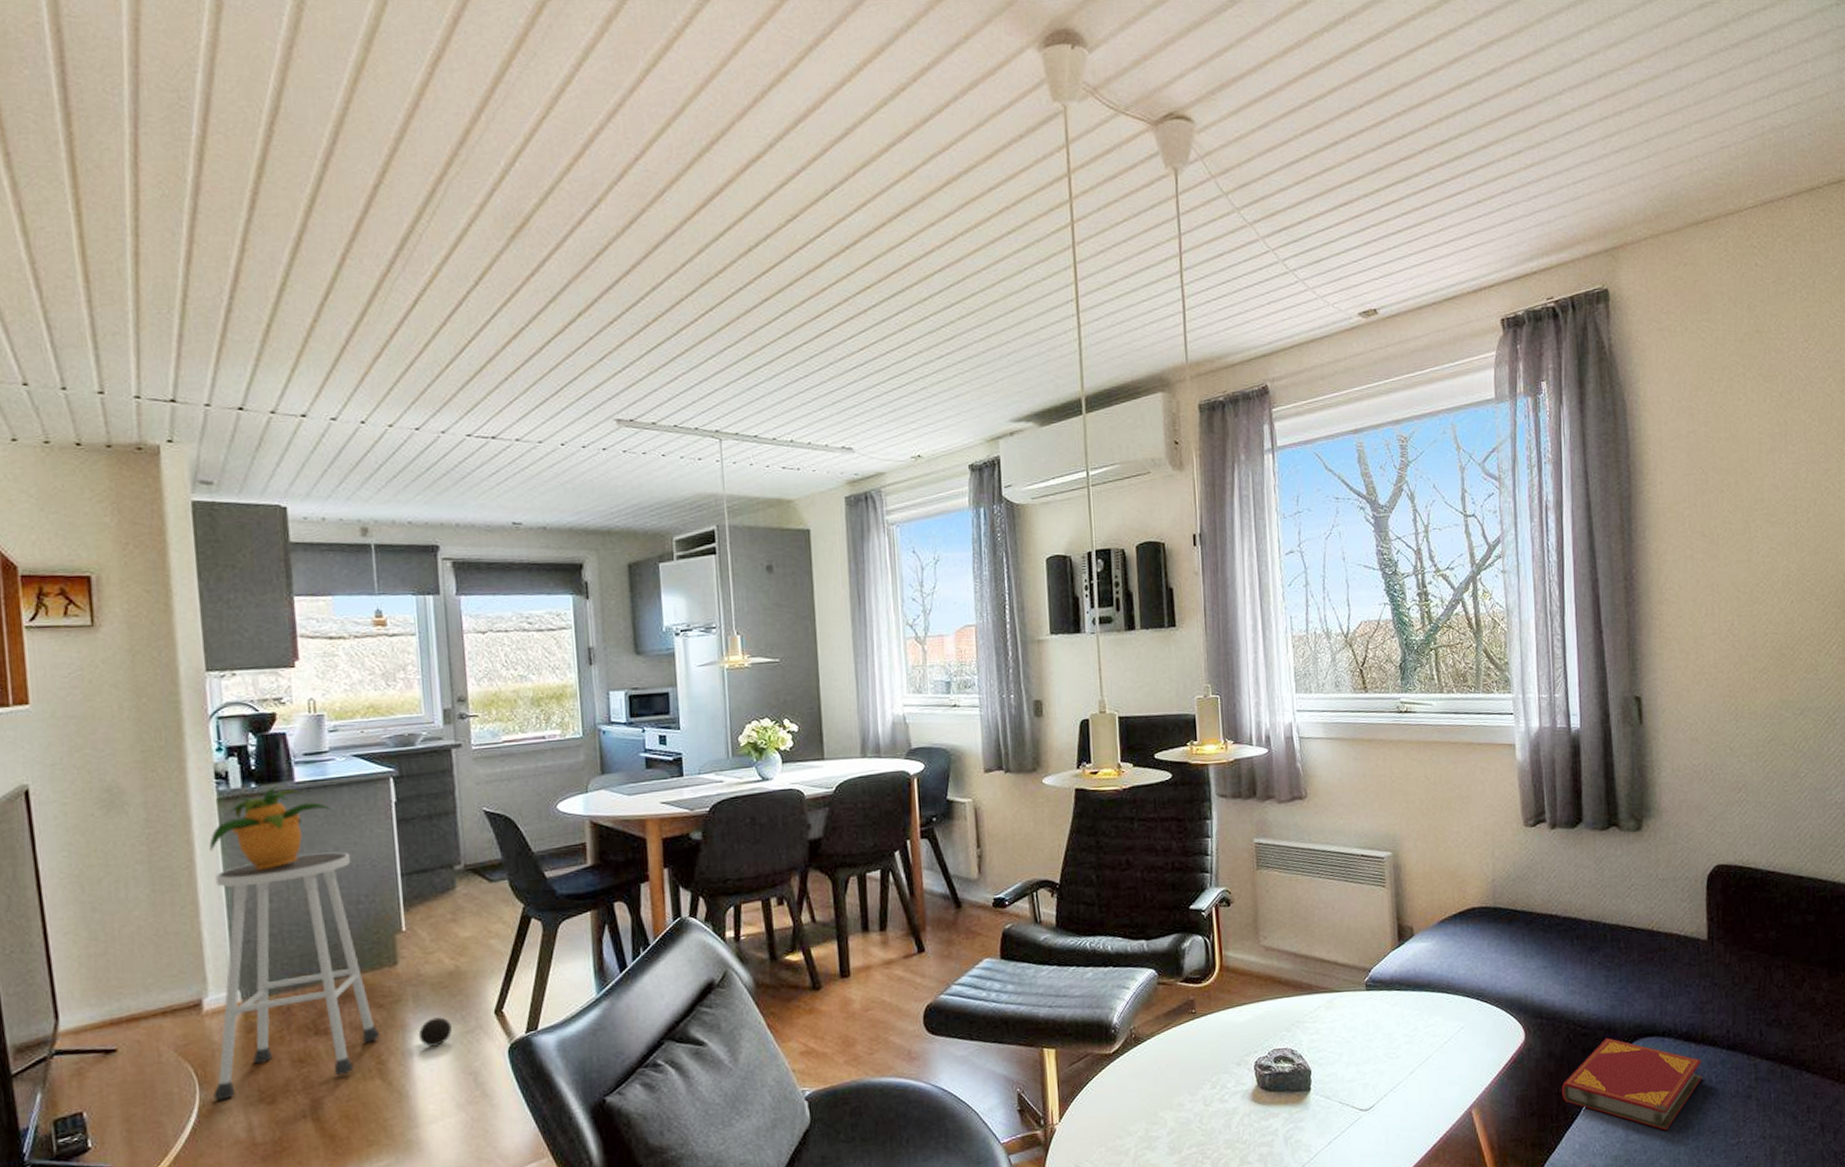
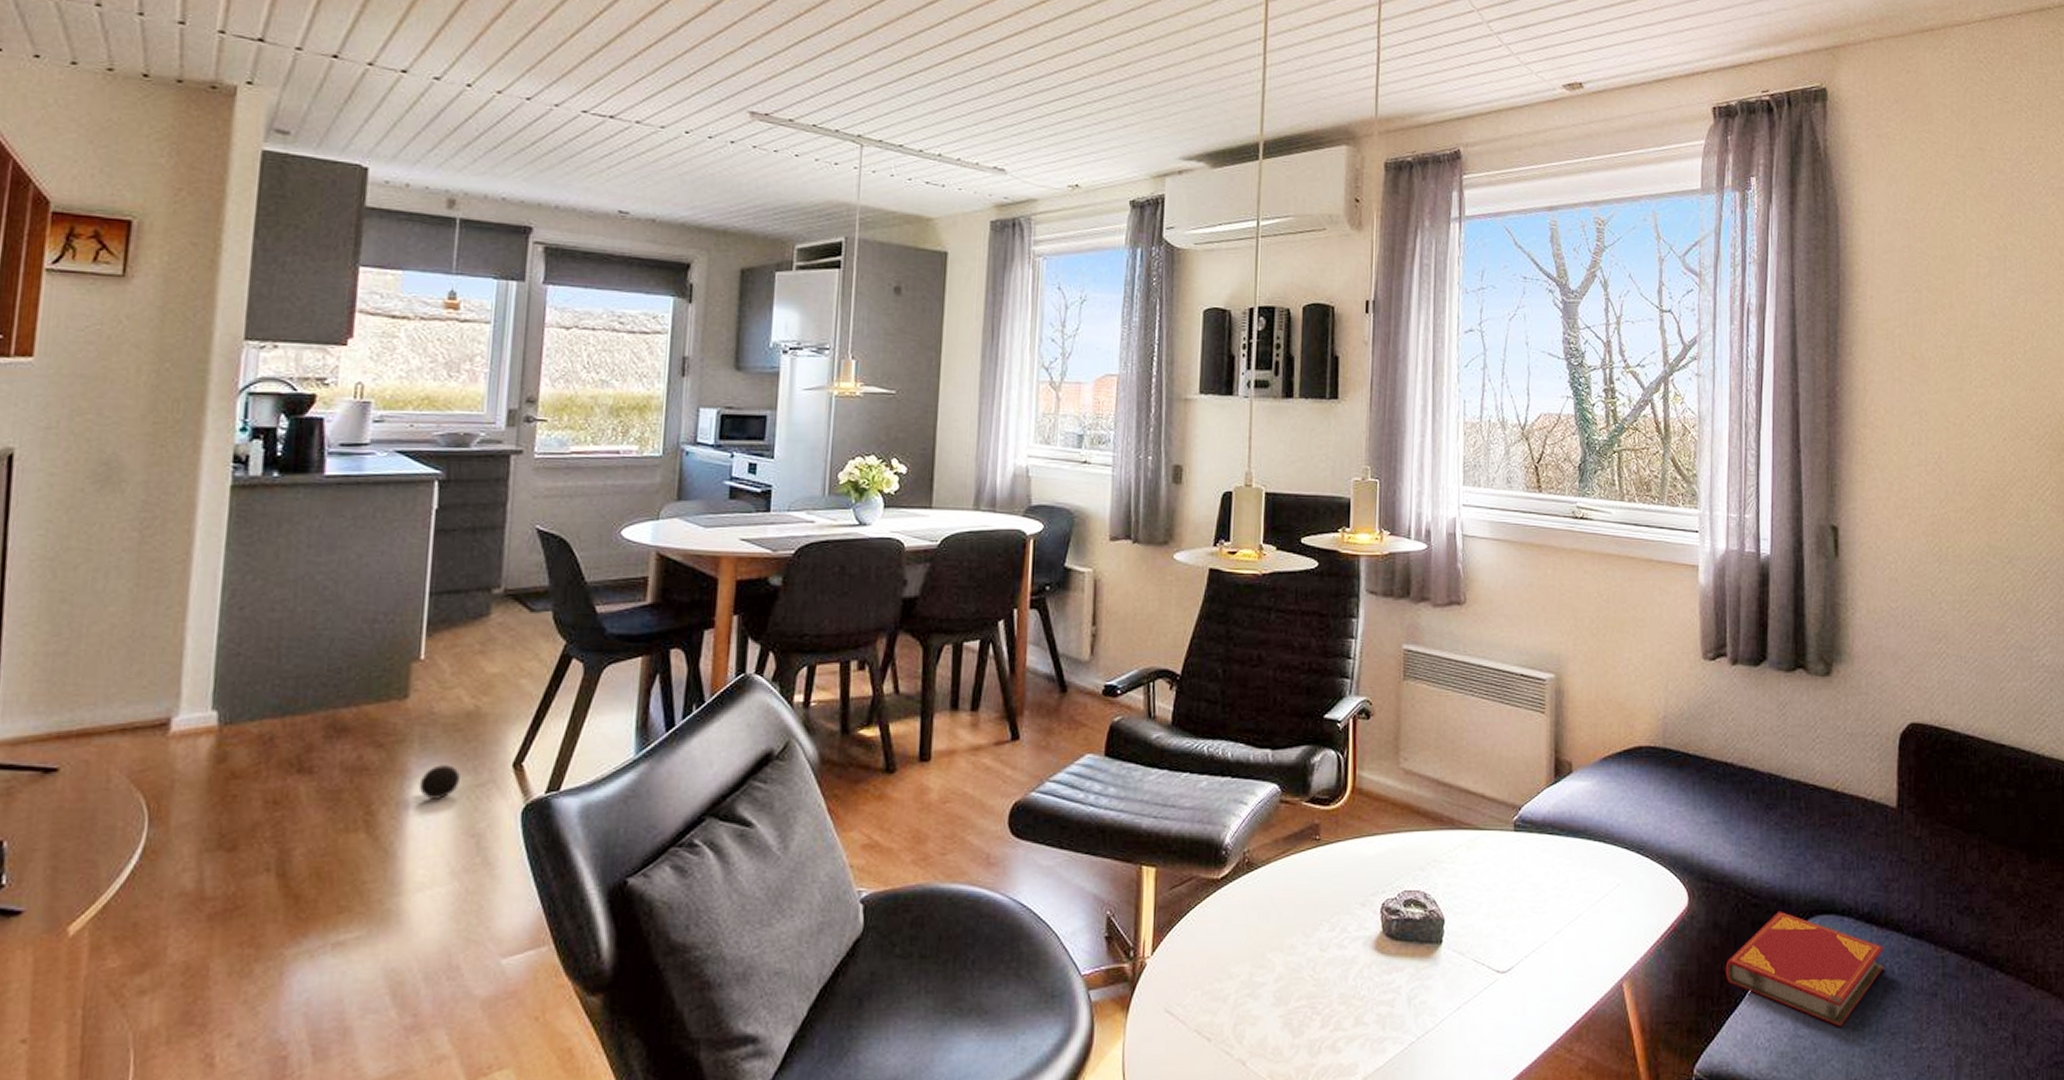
potted plant: present [209,785,334,871] -> none [212,477,364,573]
stool: present [213,852,379,1101] -> none [163,559,375,842]

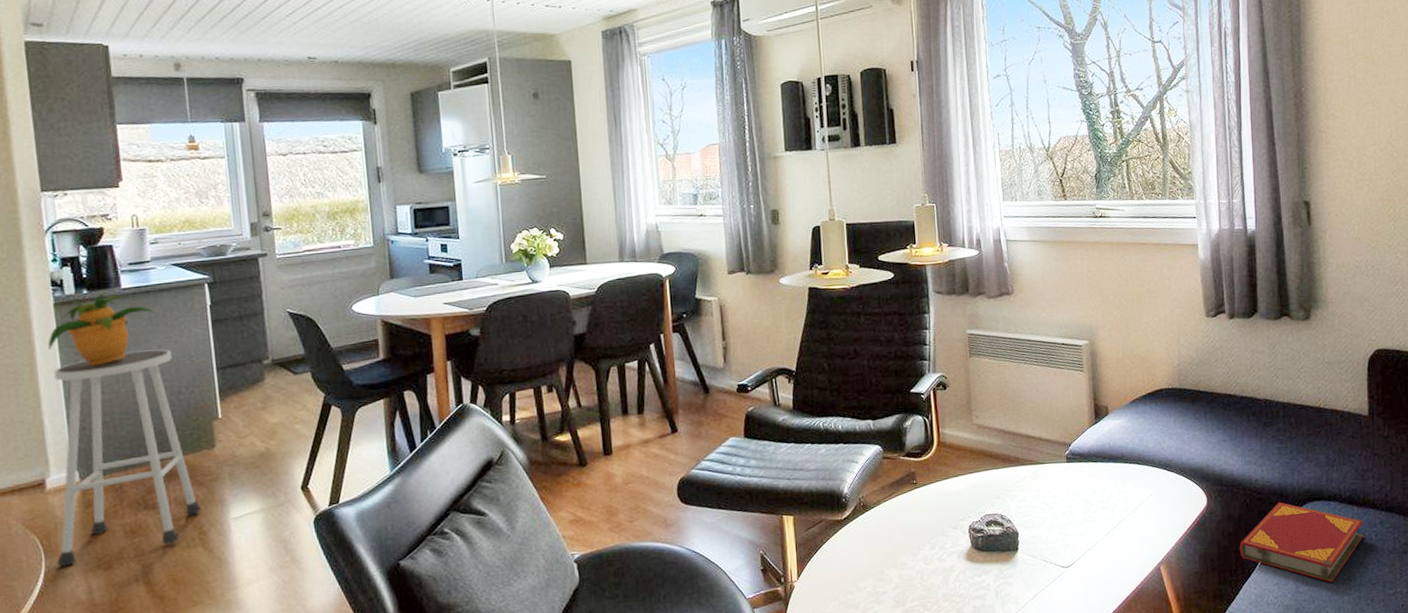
stool: none [163,559,375,842] -> present [54,349,201,567]
potted plant: none [212,477,364,573] -> present [48,291,157,367]
decorative ball: present [419,765,460,799] -> none [234,493,264,519]

